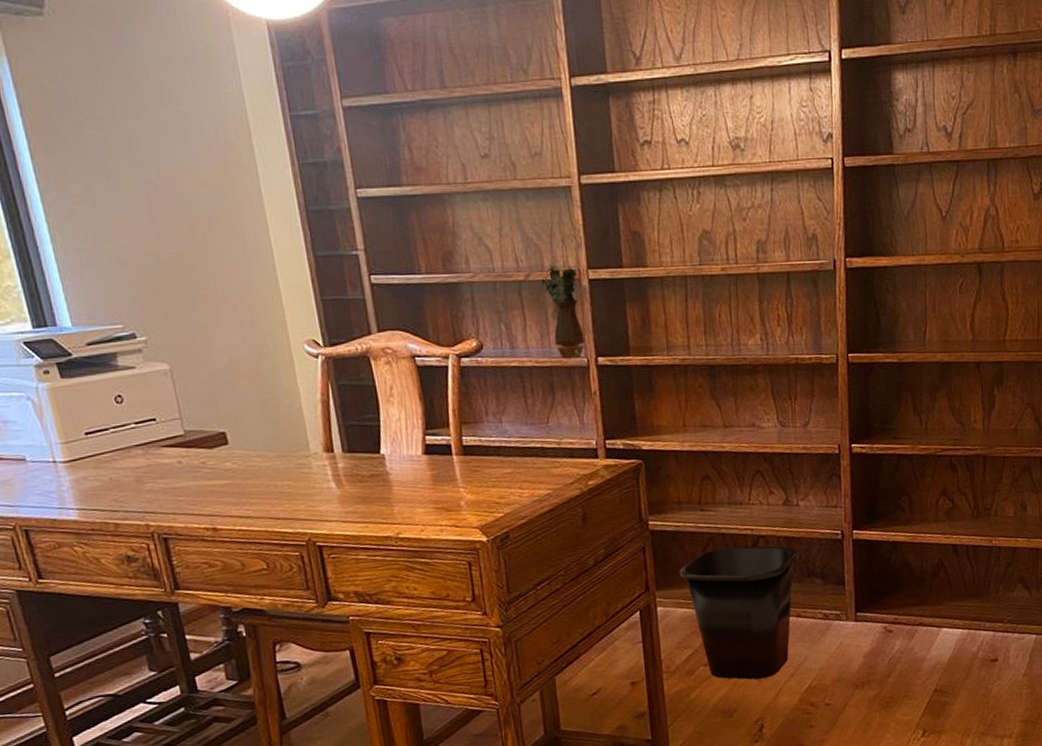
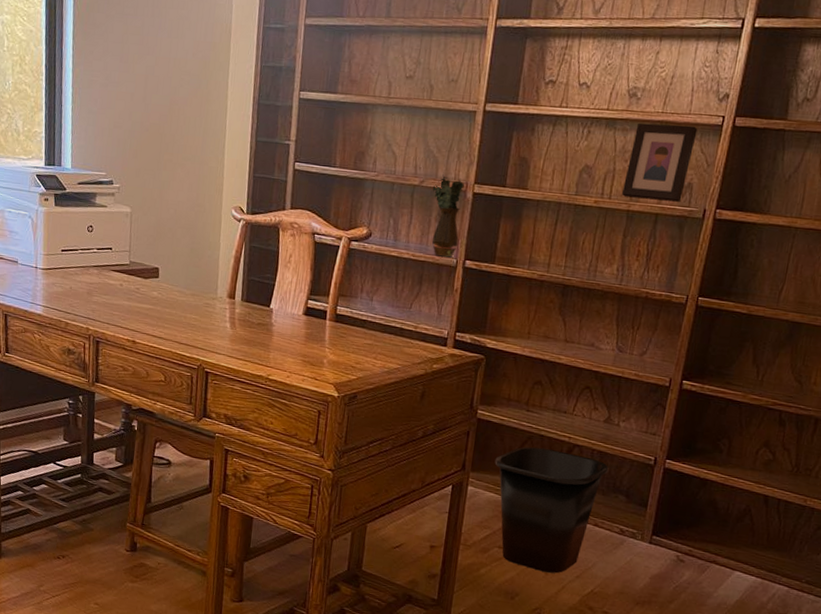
picture frame: none [747,172,810,259] -> present [621,123,698,202]

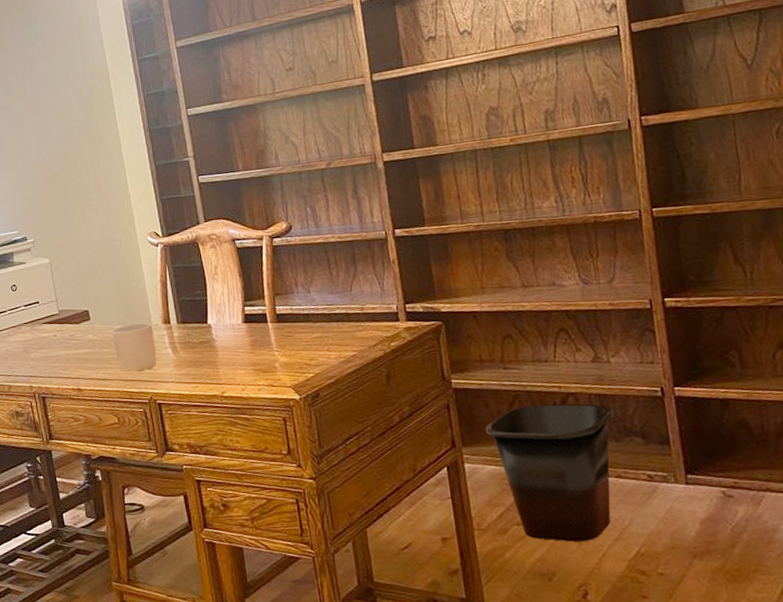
mug: none [175,290,217,338] -> present [111,322,157,373]
vase: present [431,174,464,258] -> none [341,151,383,233]
picture frame: present [621,123,698,202] -> none [531,43,601,128]

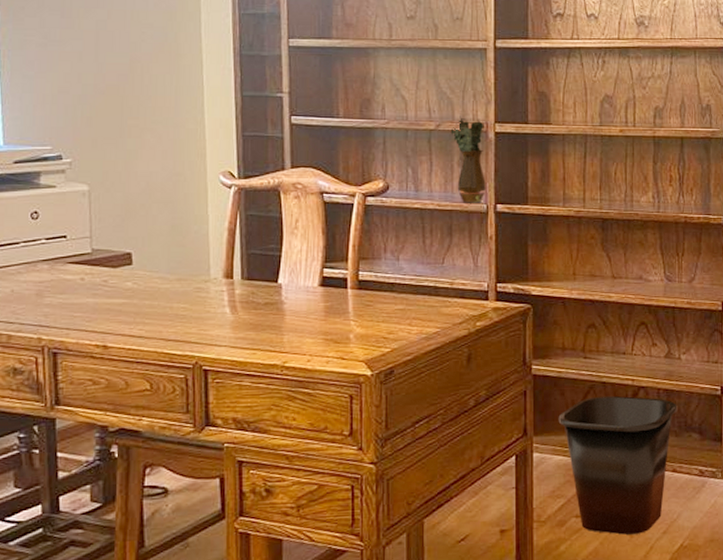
mug: present [111,322,157,373] -> none [157,274,211,331]
vase: none [341,151,383,233] -> present [450,116,487,203]

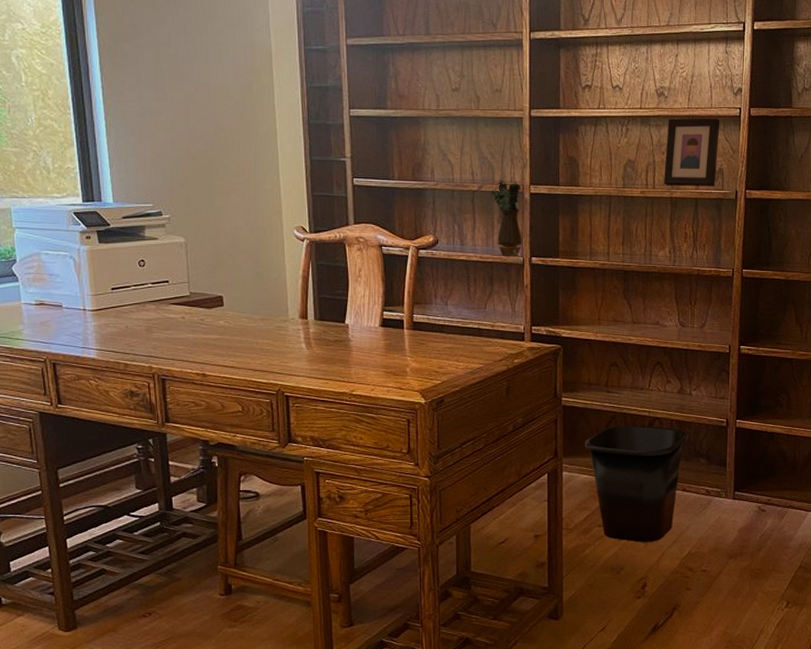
picture frame: none [644,49,706,124] -> present [663,118,720,186]

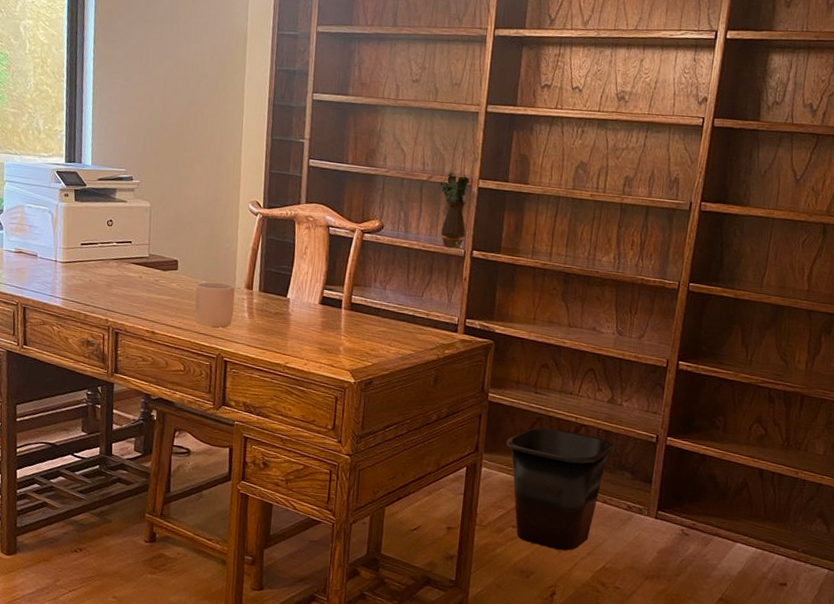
mug: none [244,315,289,363] -> present [194,281,235,328]
picture frame: present [663,118,720,186] -> none [614,123,681,195]

